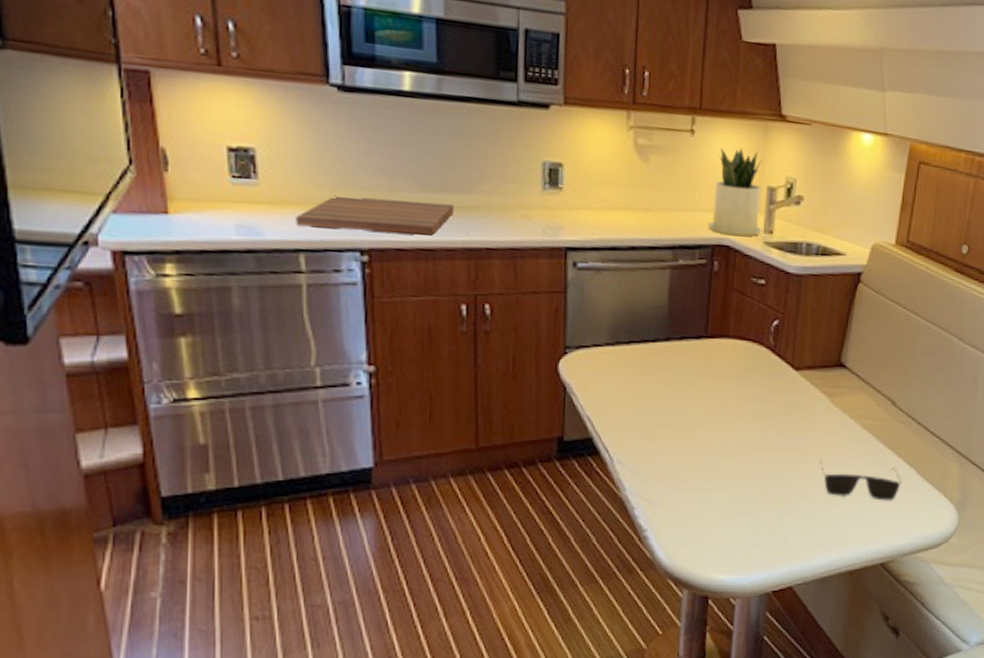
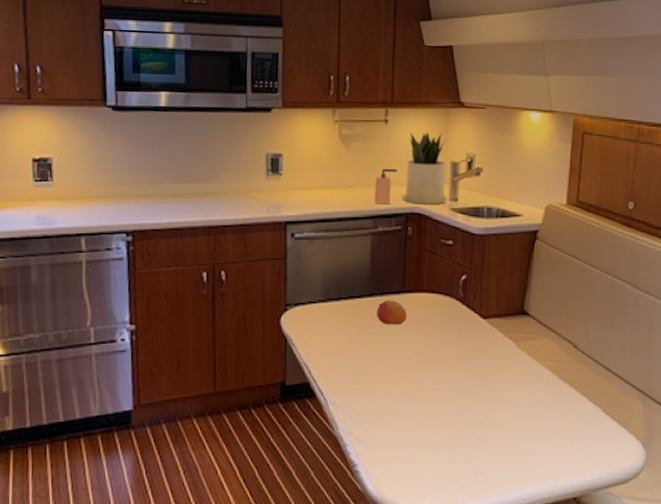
cutting board: present [296,195,454,236] -> none [79,190,198,218]
fruit: none [674,345,709,375] -> present [377,300,406,325]
soap dispenser: none [675,189,704,234] -> present [375,168,397,205]
sunglasses: present [819,461,903,501] -> none [509,400,589,438]

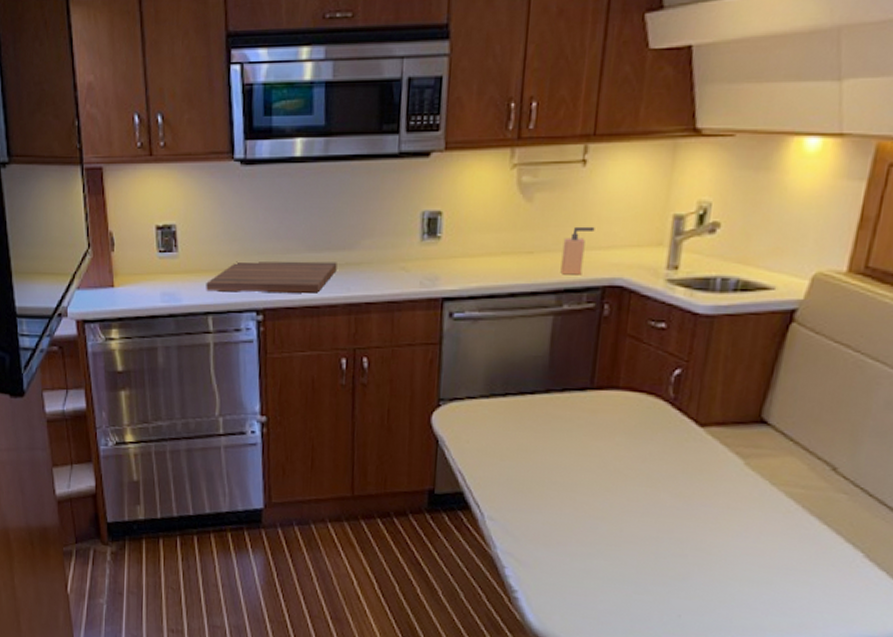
cutting board: none [79,190,198,218] -> present [206,261,337,293]
fruit: present [377,300,406,325] -> none [553,398,593,430]
planter: present [401,131,448,205] -> none [598,173,669,275]

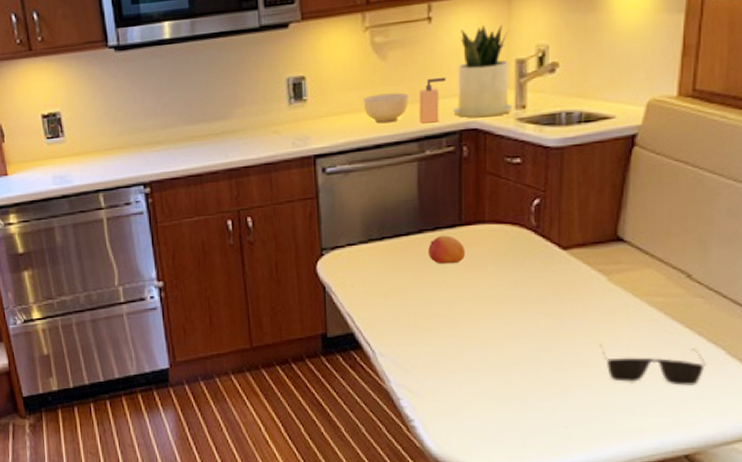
cutting board: present [206,261,337,293] -> none [94,132,214,171]
bowl: none [501,238,551,271] -> present [363,92,408,123]
fruit: none [553,398,593,430] -> present [428,235,465,265]
planter: none [598,173,669,275] -> present [453,24,513,118]
sunglasses: none [726,532,842,587] -> present [599,344,707,386]

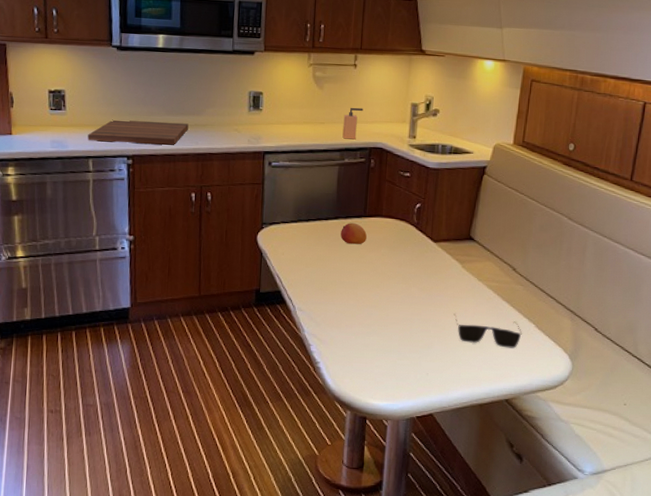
cutting board: none [94,132,214,171] -> present [87,119,189,145]
bowl: present [363,92,408,123] -> none [303,113,336,135]
planter: present [453,24,513,118] -> none [366,75,408,141]

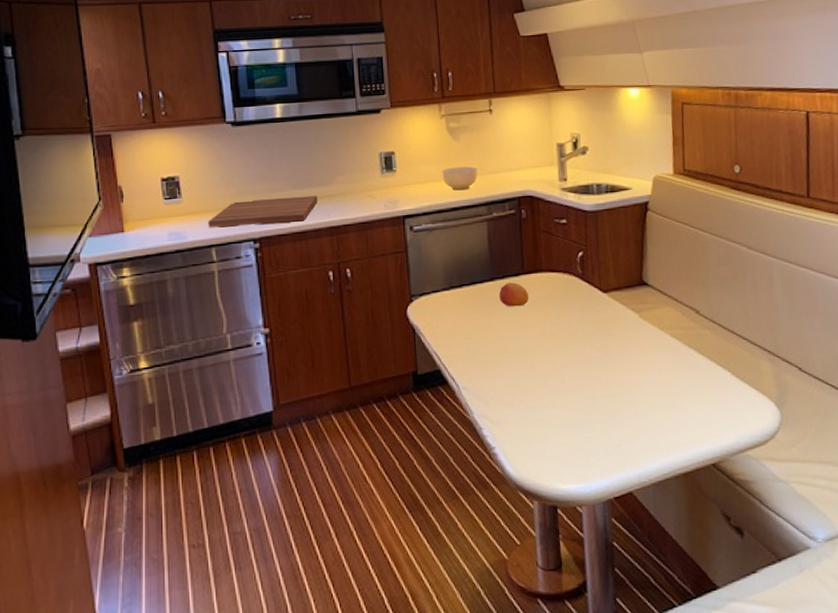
bowl: none [303,113,336,135] -> present [442,166,478,191]
soap dispenser: present [342,107,363,140] -> none [485,155,506,191]
sunglasses: present [453,314,523,348] -> none [638,371,719,404]

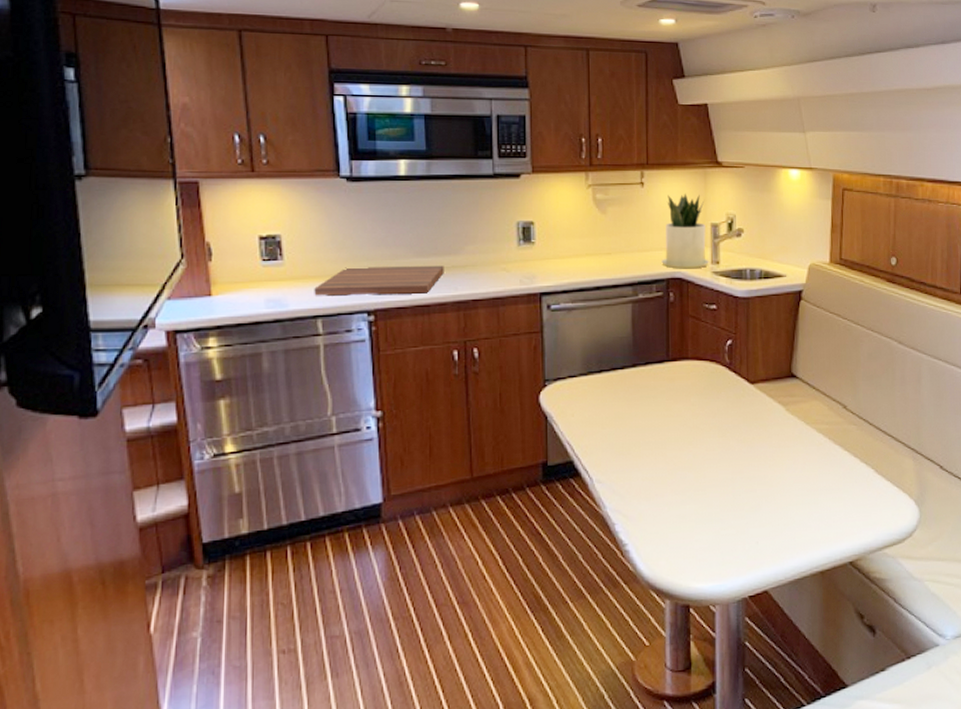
bowl: present [442,166,478,191] -> none [585,243,624,268]
fruit: present [499,282,529,307] -> none [641,370,672,396]
planter: none [512,116,557,188] -> present [661,193,709,269]

